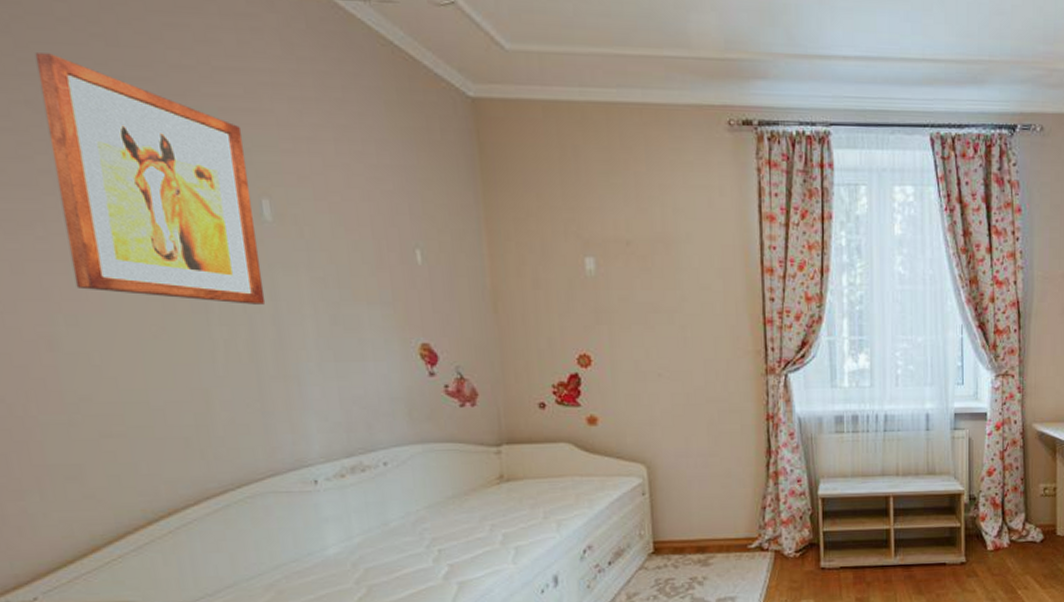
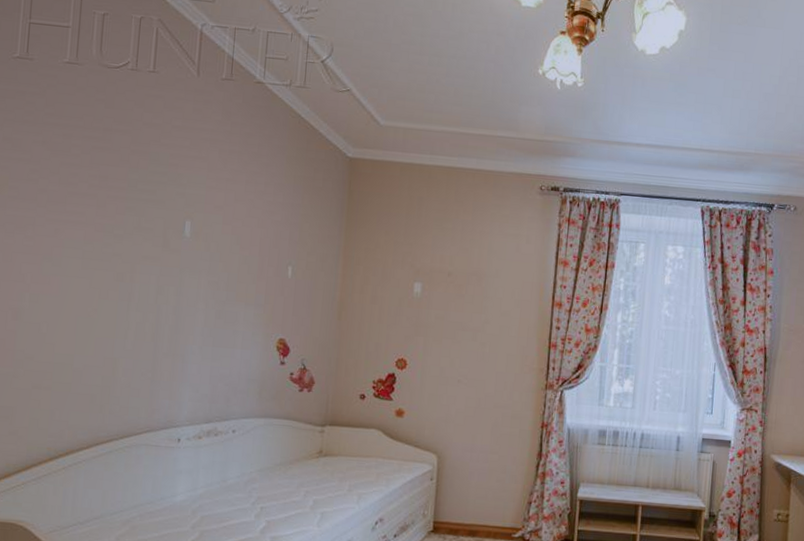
wall art: present [34,53,266,305] -> none [43,110,183,298]

